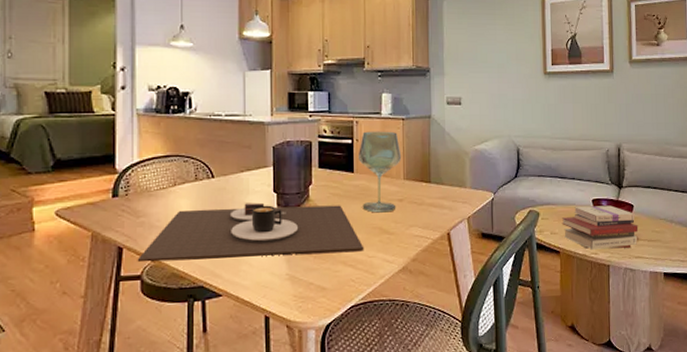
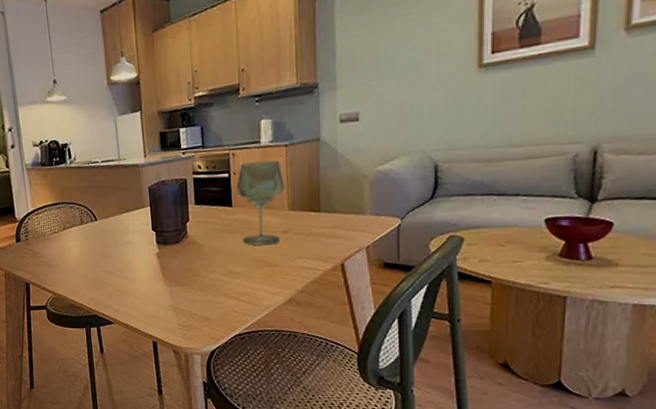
place setting: present [137,202,364,263] -> none [41,240,247,295]
books: present [561,205,639,250] -> none [495,224,619,279]

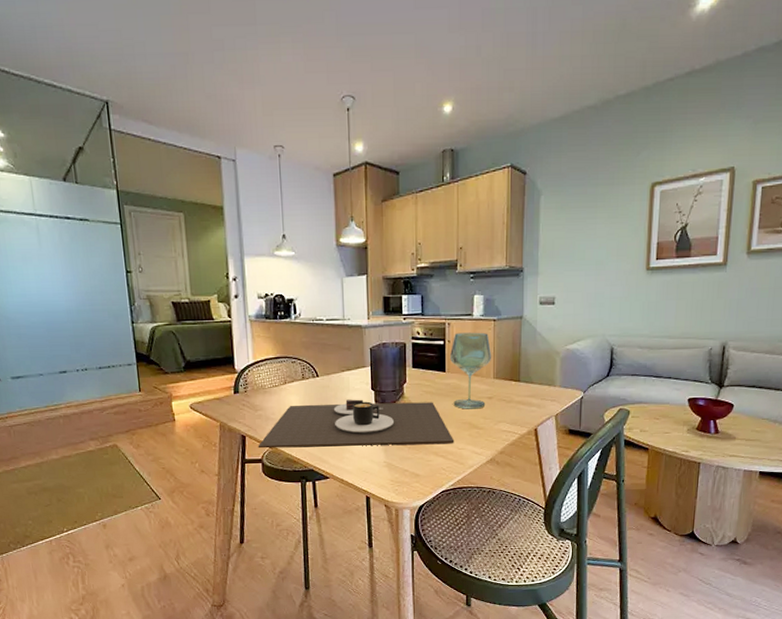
place setting: none [41,240,247,295] -> present [257,399,455,449]

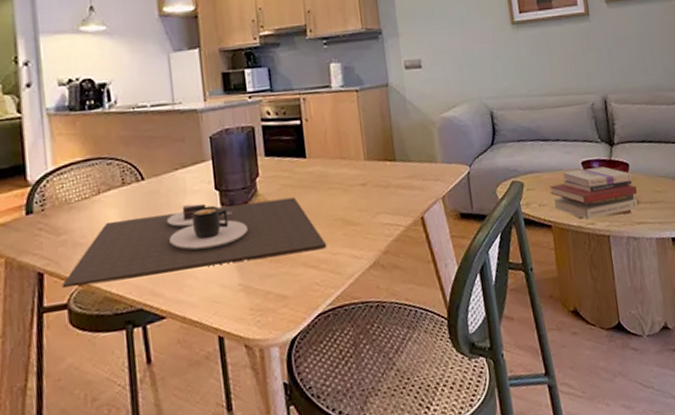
wine glass: present [449,332,492,409] -> none [308,106,360,202]
books: none [652,404,737,448] -> present [550,166,638,220]

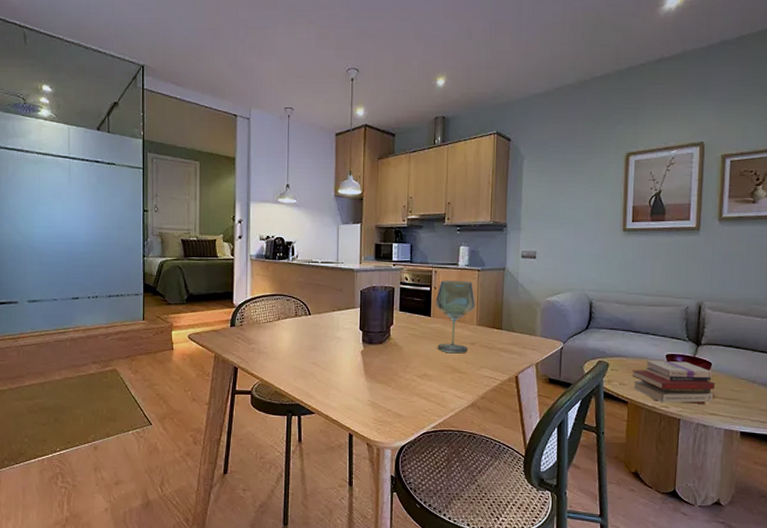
place setting: present [61,197,327,289] -> none [248,338,437,385]
wine glass: none [308,106,360,202] -> present [435,280,476,354]

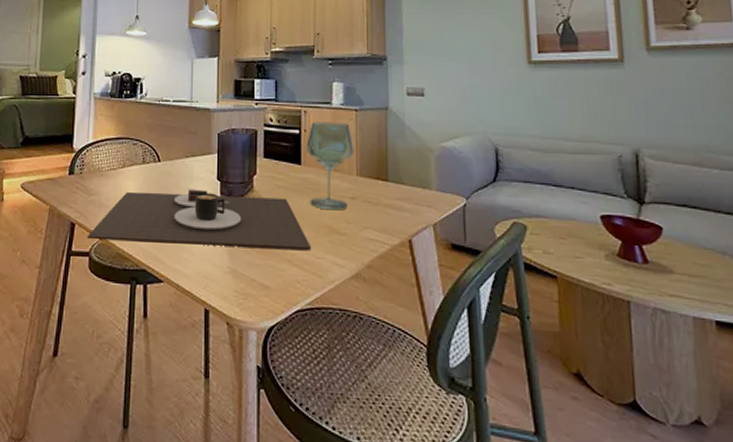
place setting: none [248,338,437,385] -> present [87,189,312,250]
books: present [631,361,716,404] -> none [558,223,672,282]

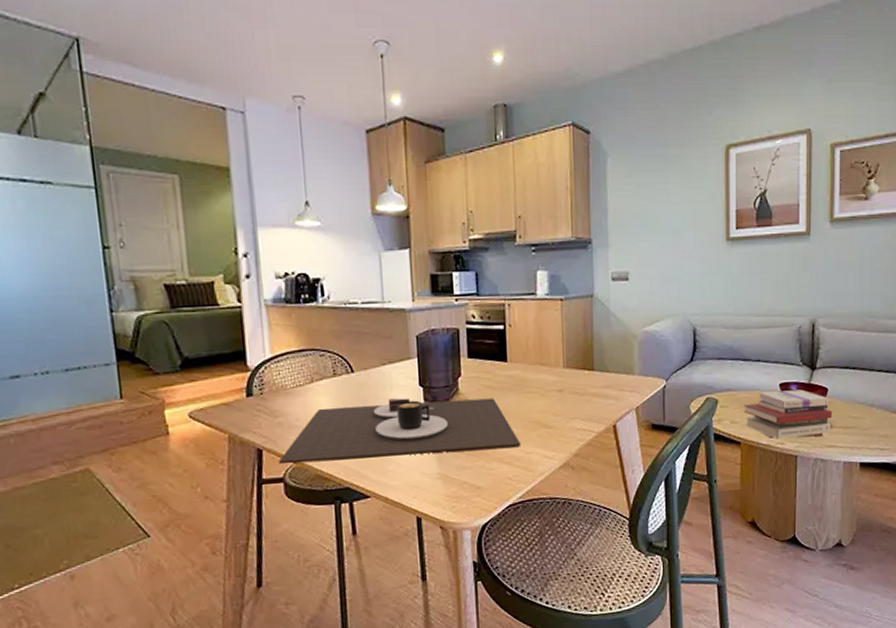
wine glass: present [305,122,355,211] -> none [511,314,561,406]
books: none [558,223,672,282] -> present [743,389,833,440]

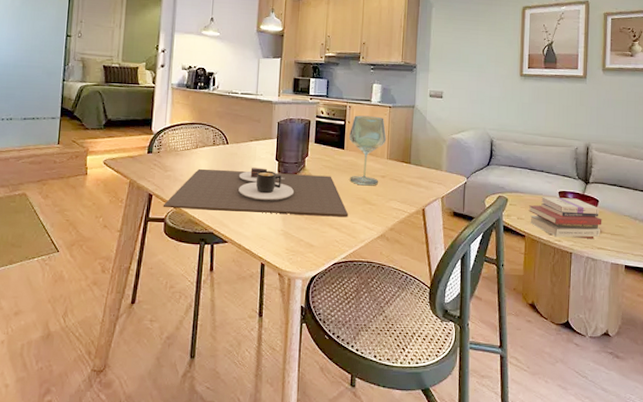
wine glass: none [511,314,561,406] -> present [348,115,387,186]

